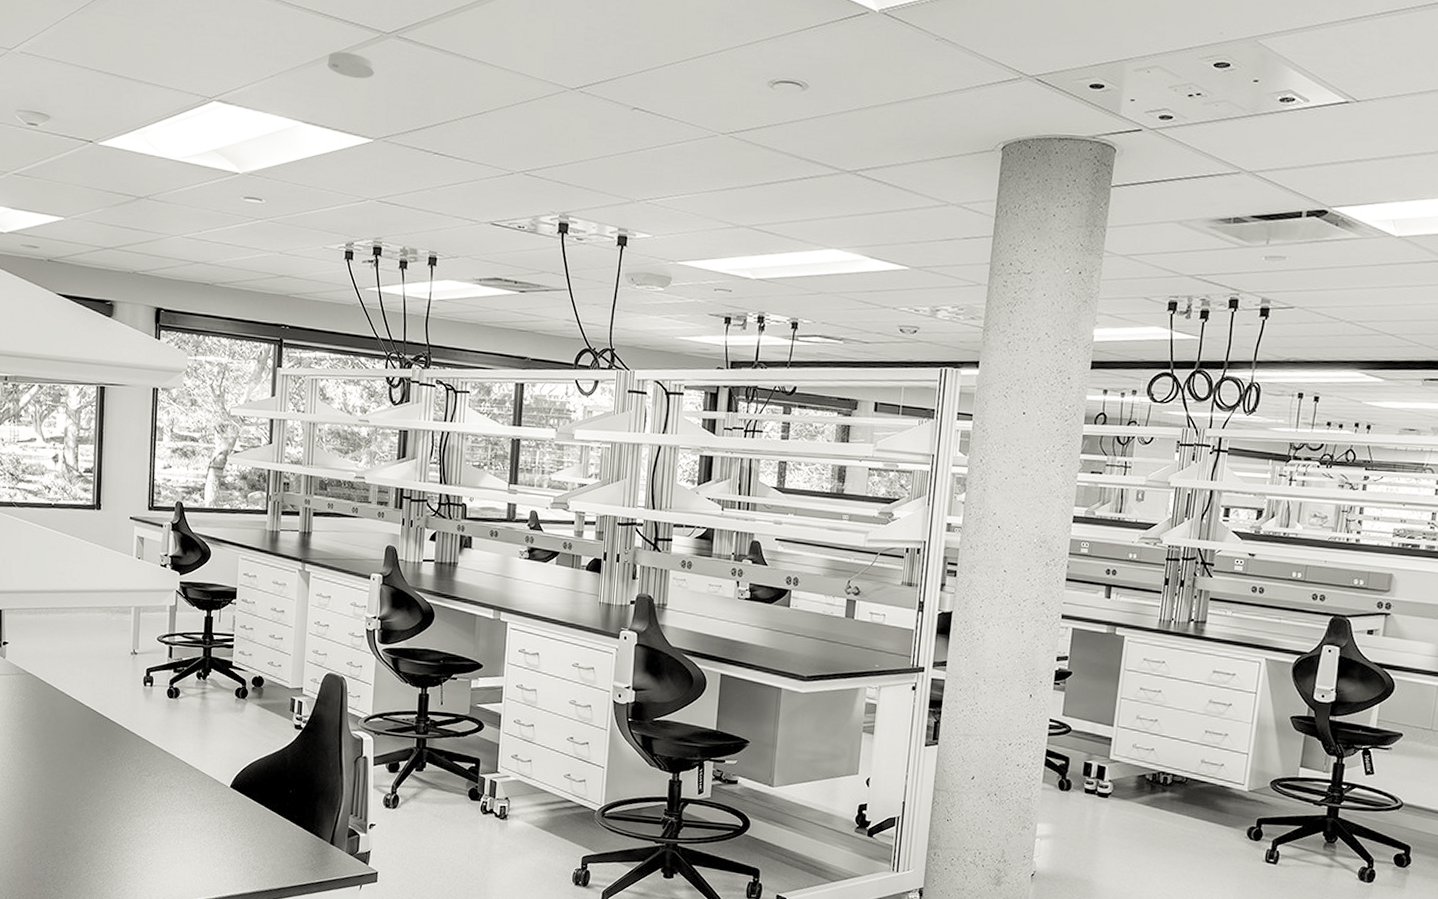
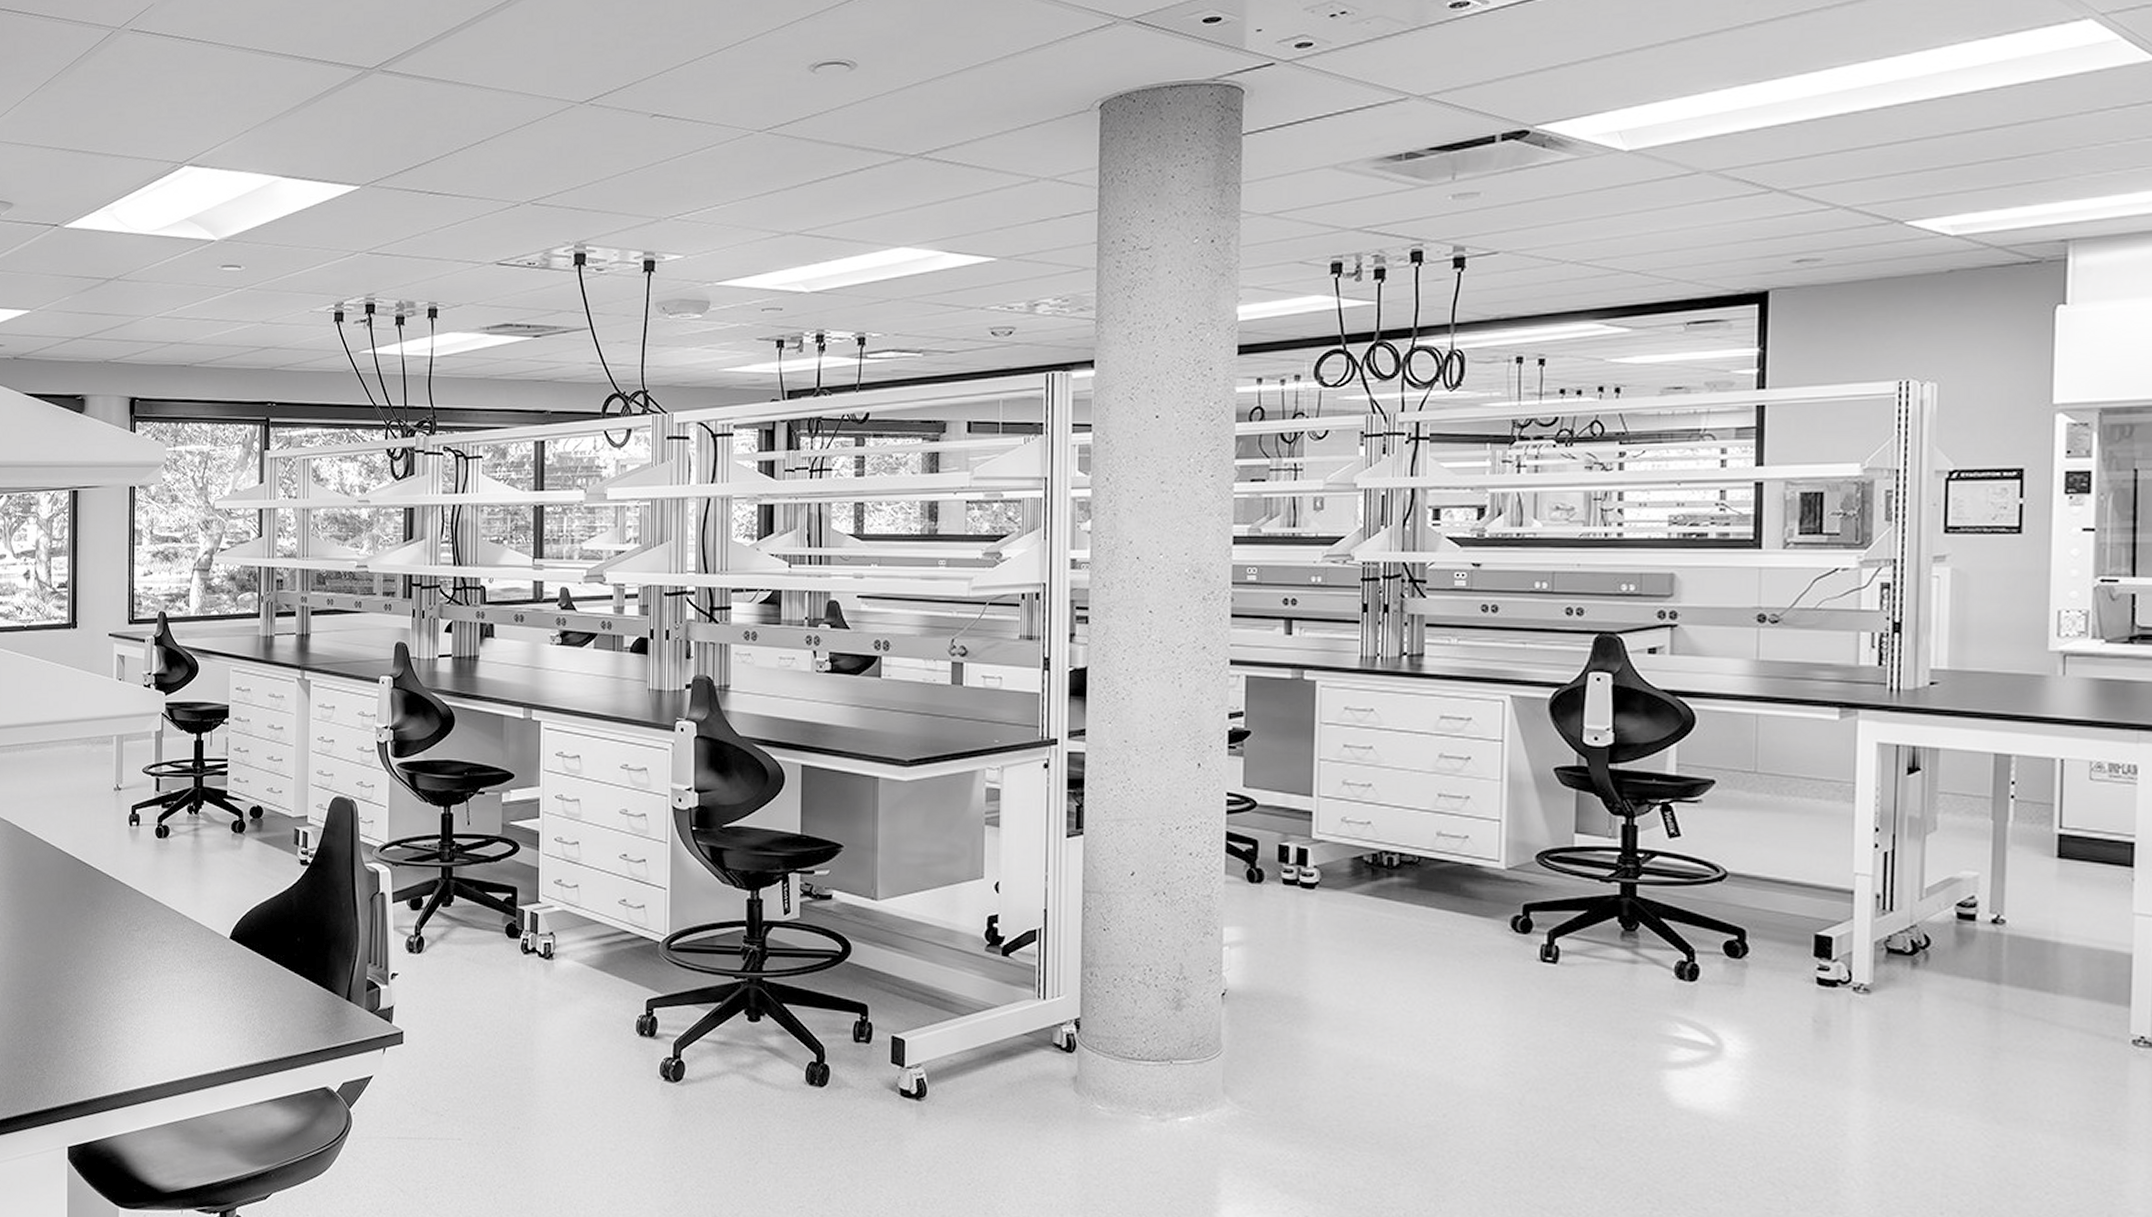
smoke detector: present [326,52,375,79] -> none [305,95,359,122]

